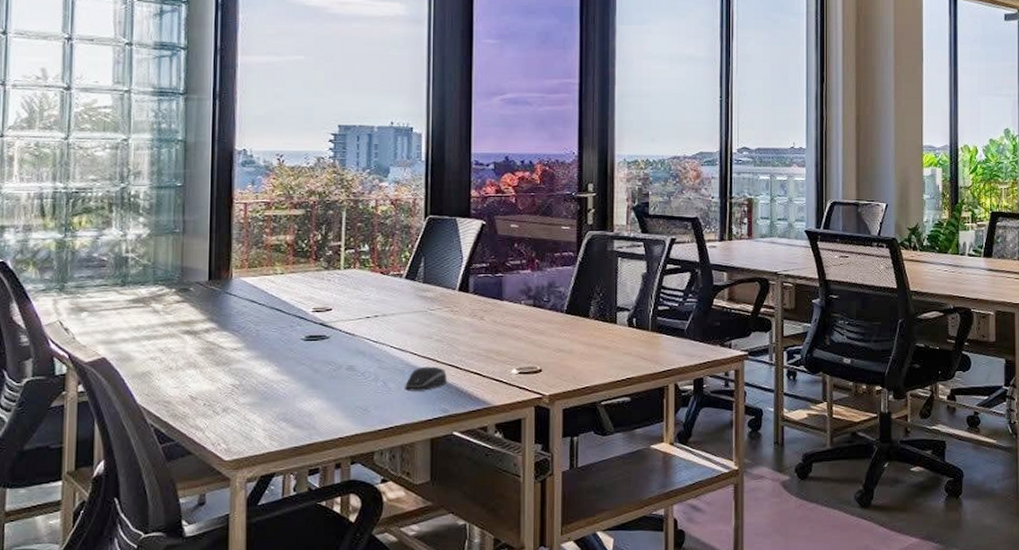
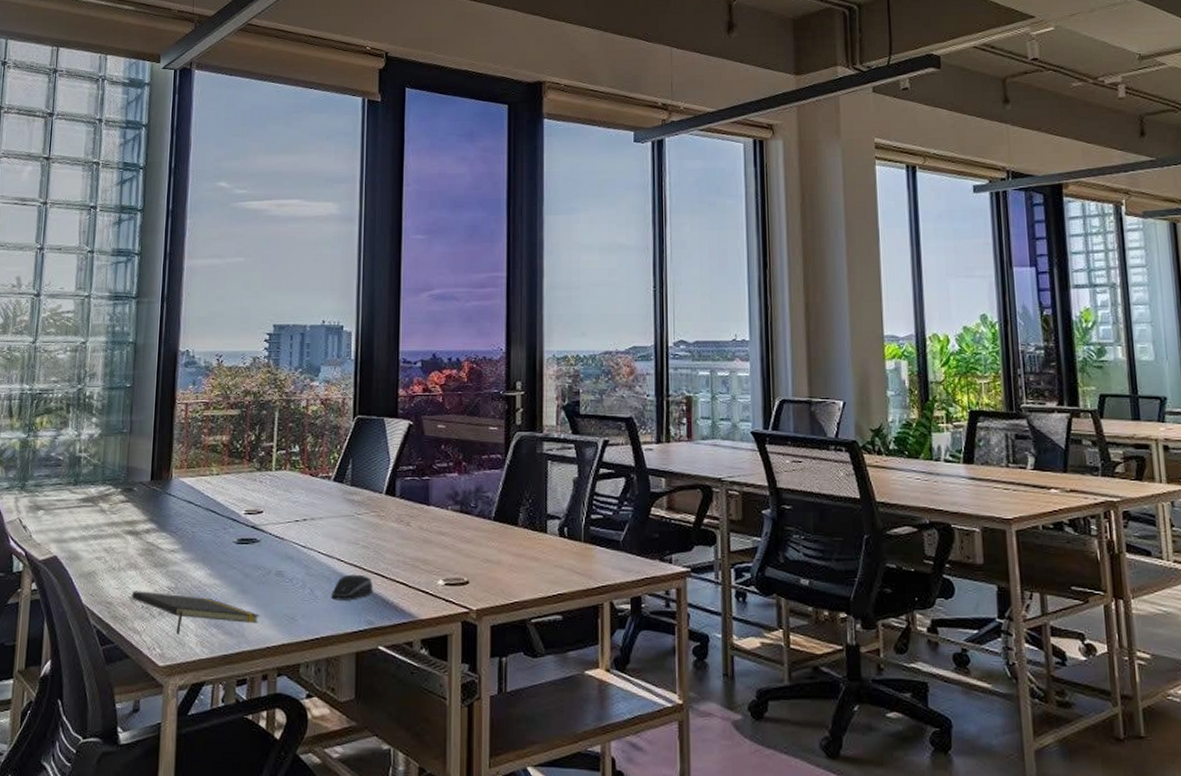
notepad: none [192,389,331,429] -> present [131,591,260,634]

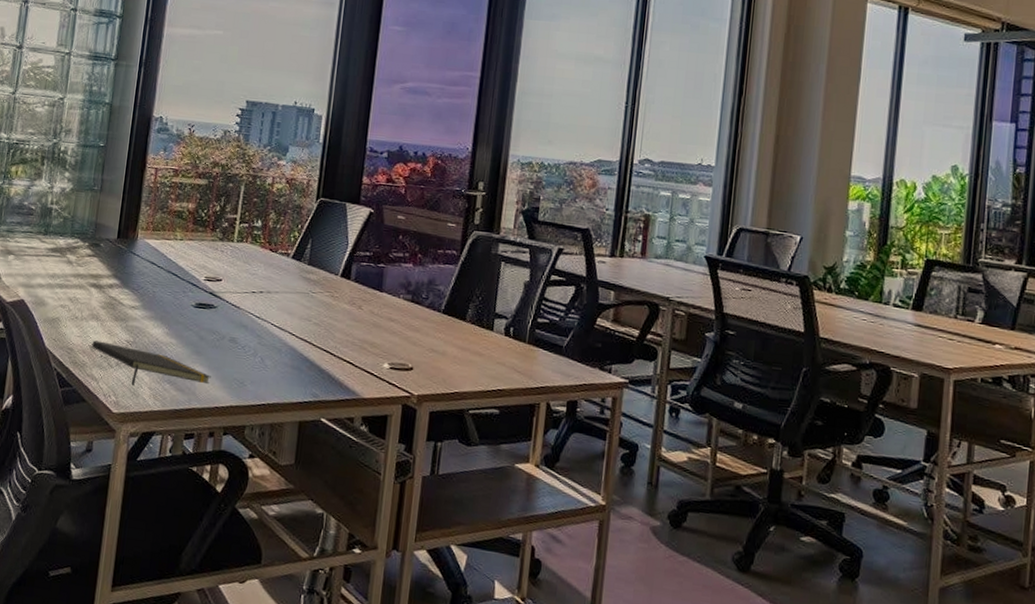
computer mouse: present [331,574,373,601] -> none [280,348,321,373]

